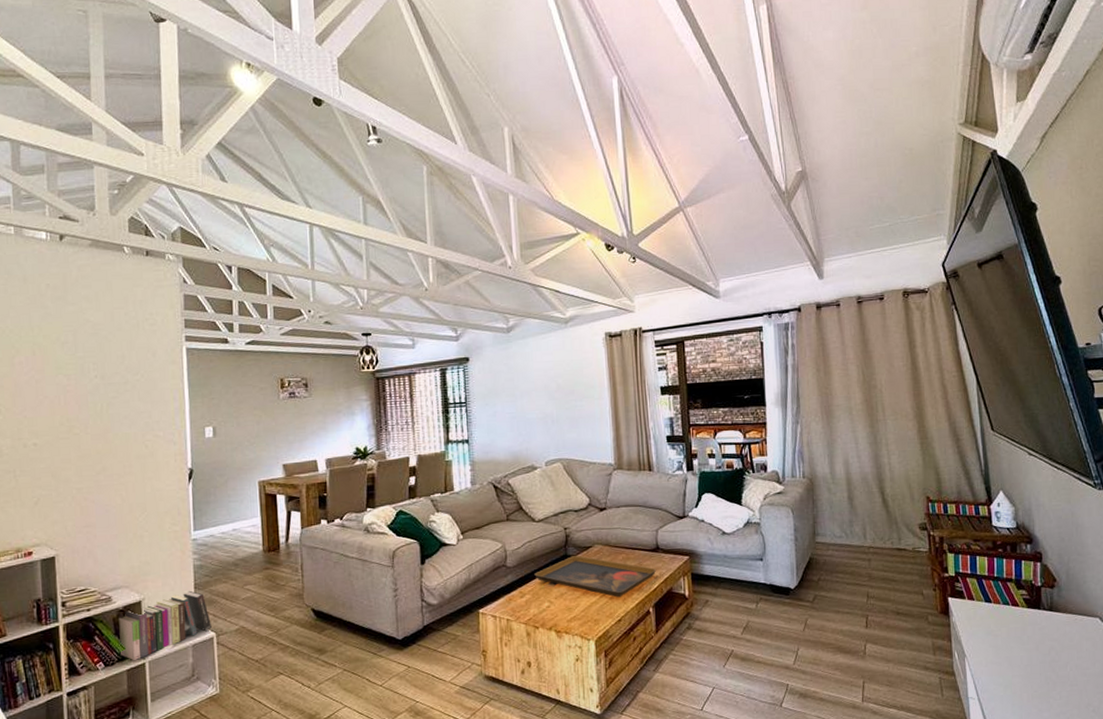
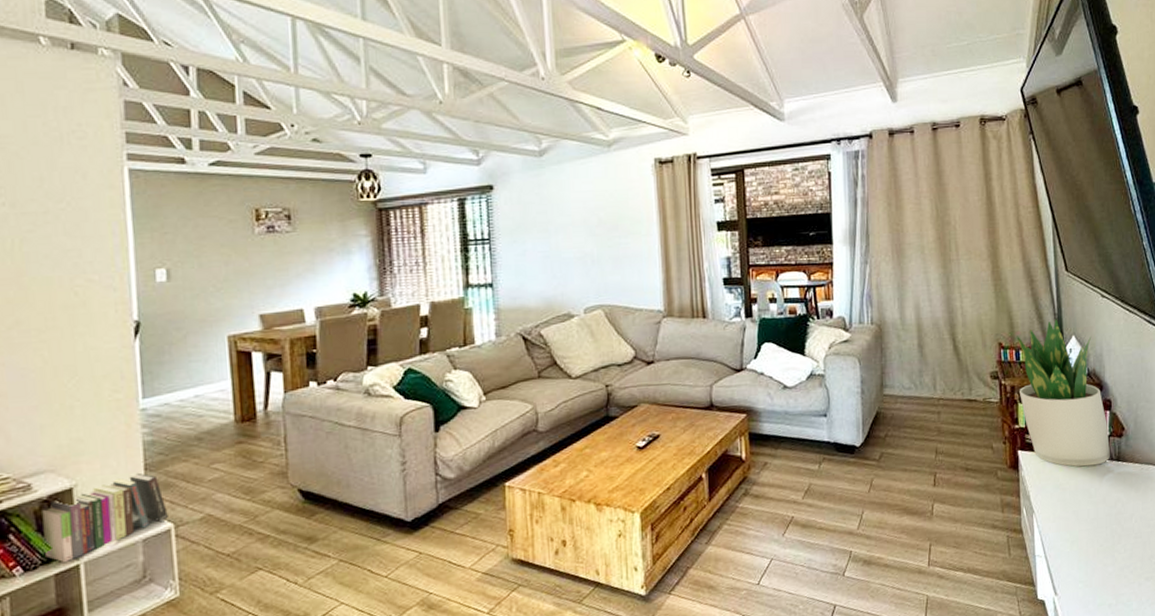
decorative tray: present [534,556,657,598] -> none [570,416,711,463]
planter: none [944,475,1043,615] -> present [1017,319,1111,467]

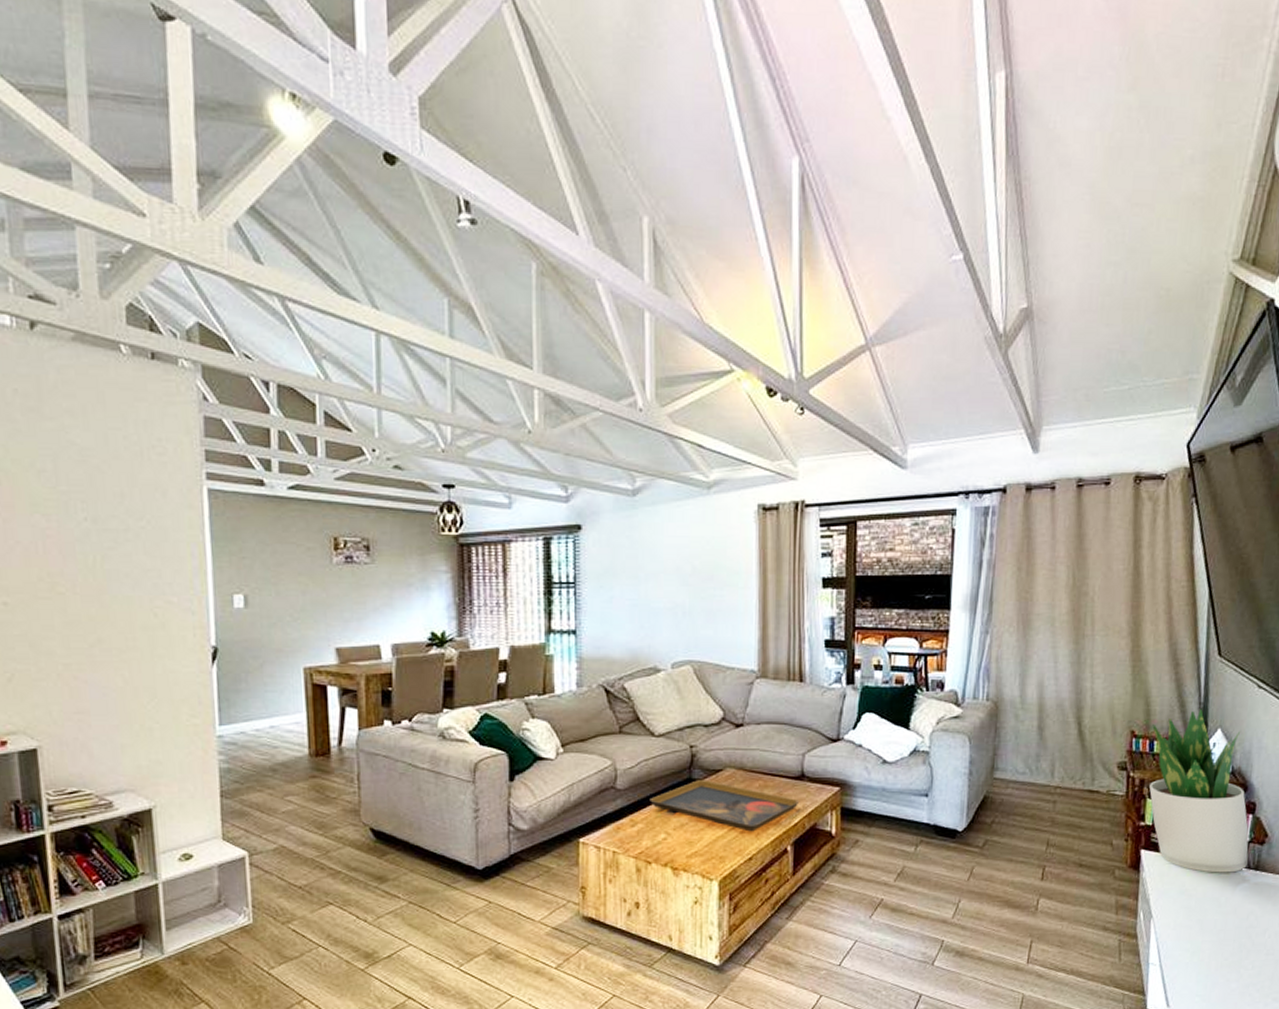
books: present [42,472,168,563] -> none [122,799,243,881]
decorative tray: none [570,416,711,463] -> present [650,780,800,832]

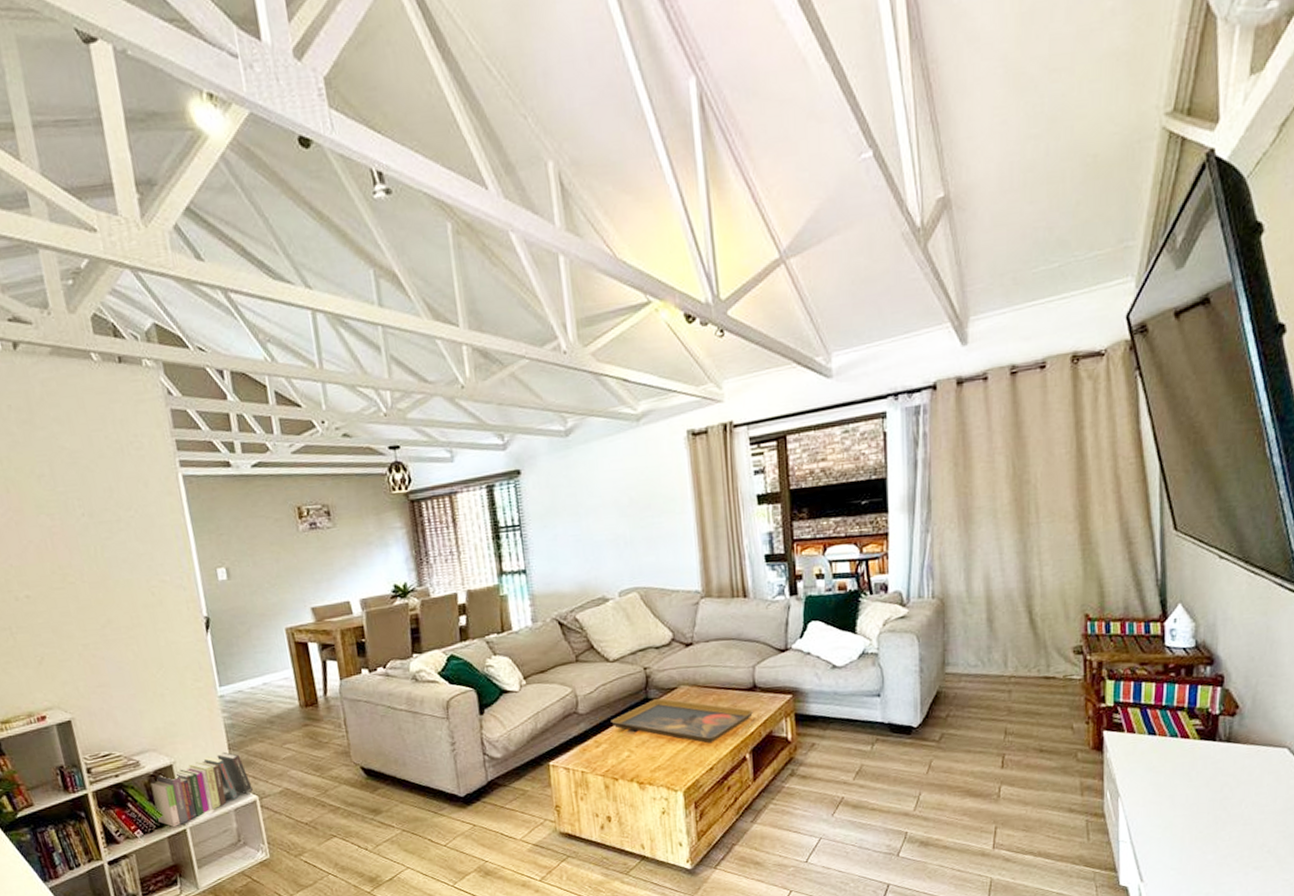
books: none [122,799,243,881] -> present [150,751,253,828]
planter: present [1149,708,1249,873] -> none [1107,585,1220,749]

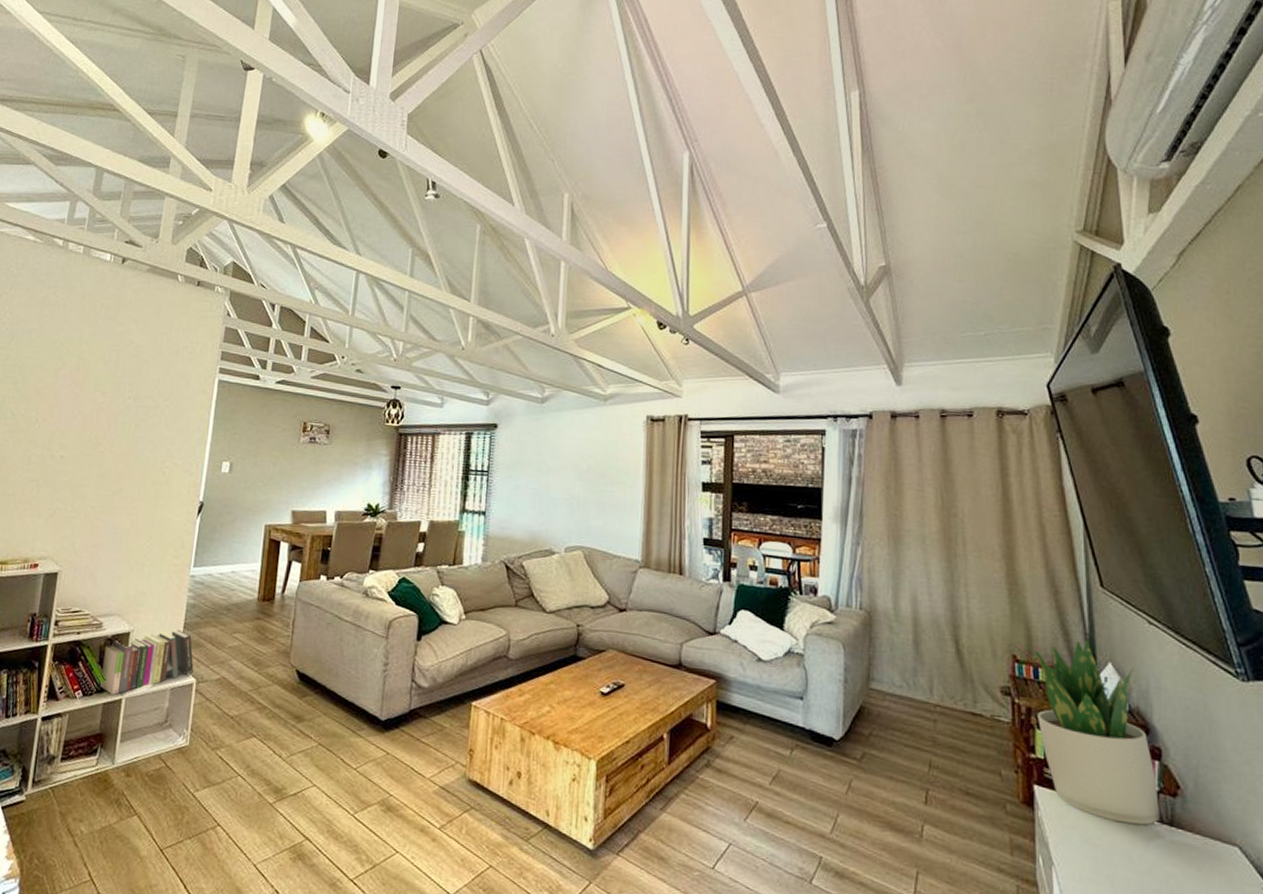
decorative tray: present [611,698,754,744] -> none [537,658,677,715]
planter: none [1107,585,1220,749] -> present [1035,639,1161,825]

